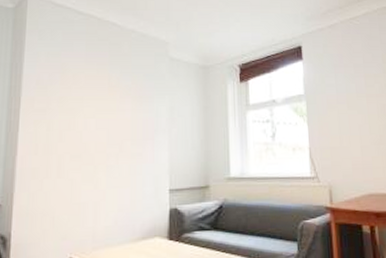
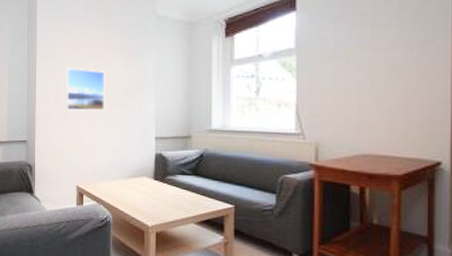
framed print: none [58,111,110,163] -> present [66,67,105,111]

